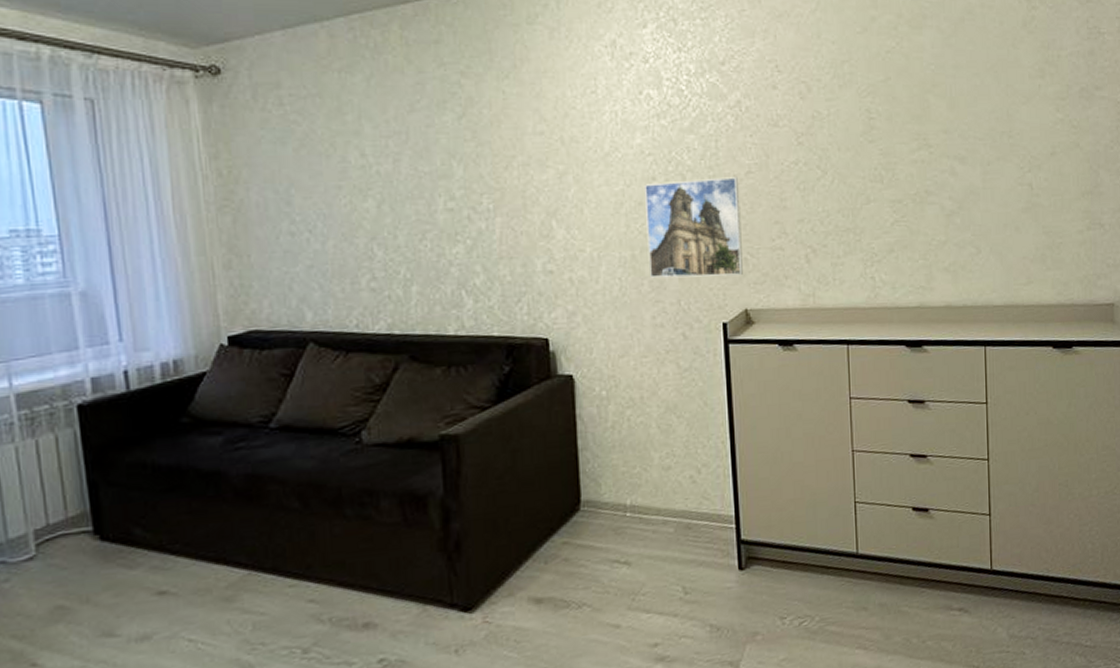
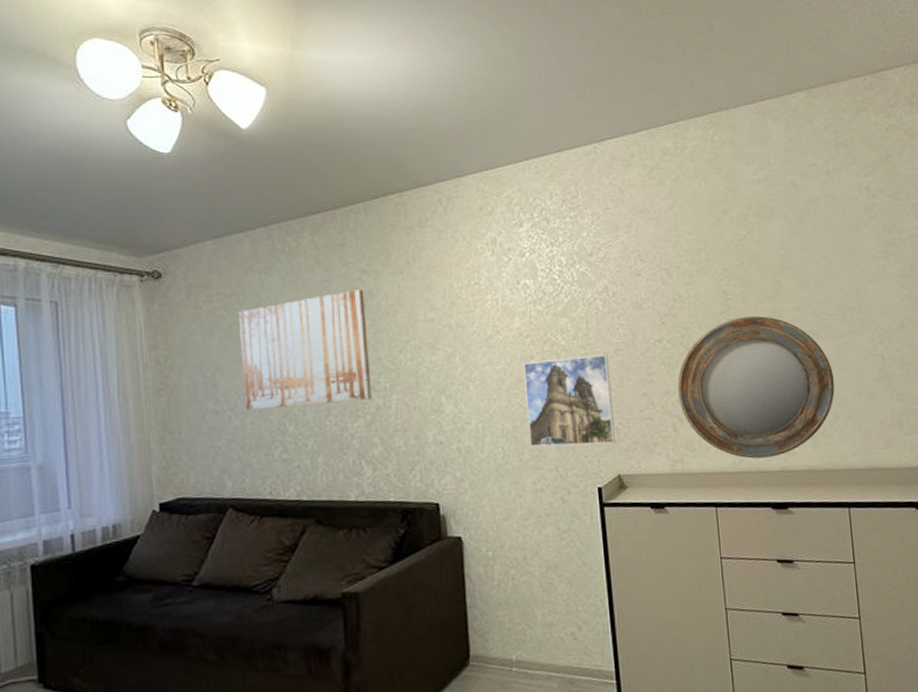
wall art: none [316,95,473,232] -> present [239,289,372,411]
home mirror: none [812,138,979,294] -> present [677,316,835,459]

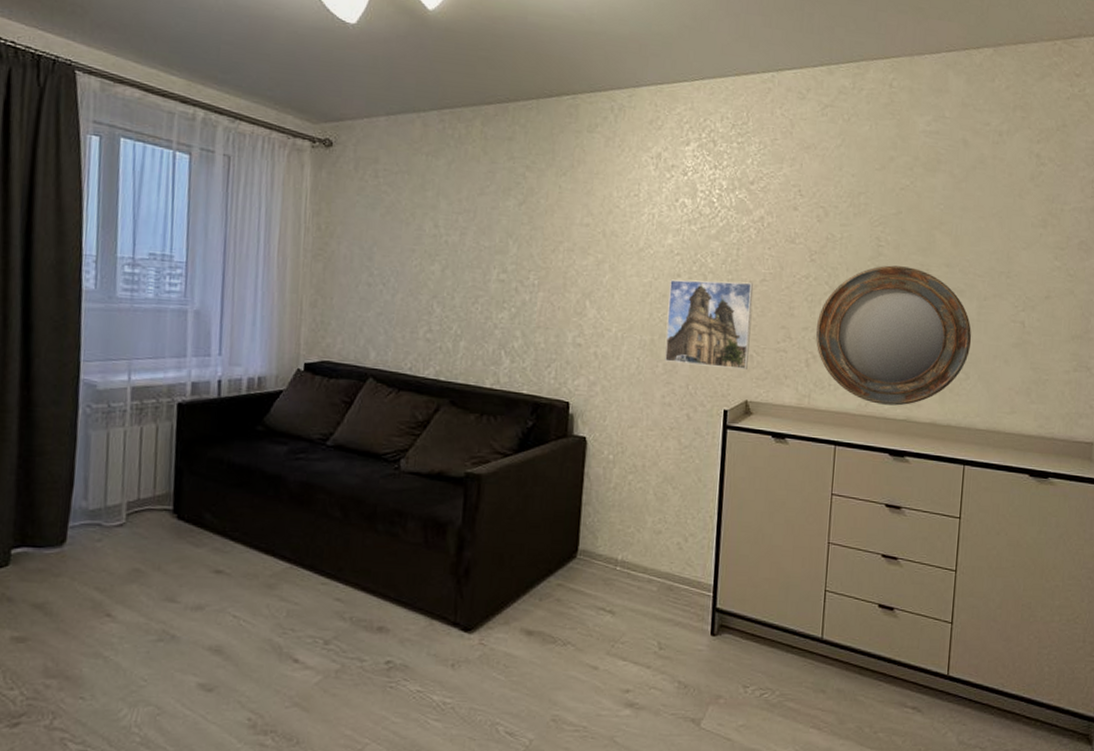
wall art: present [239,289,372,411] -> none [397,184,526,294]

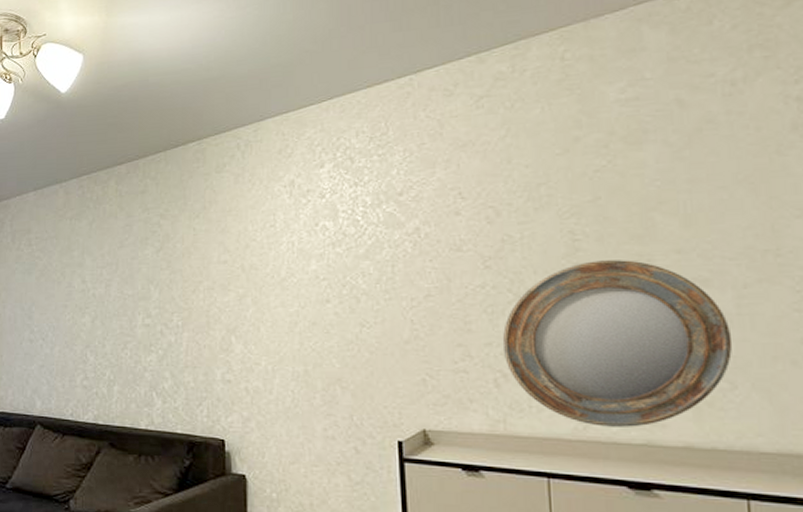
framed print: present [664,279,754,371] -> none [319,300,421,396]

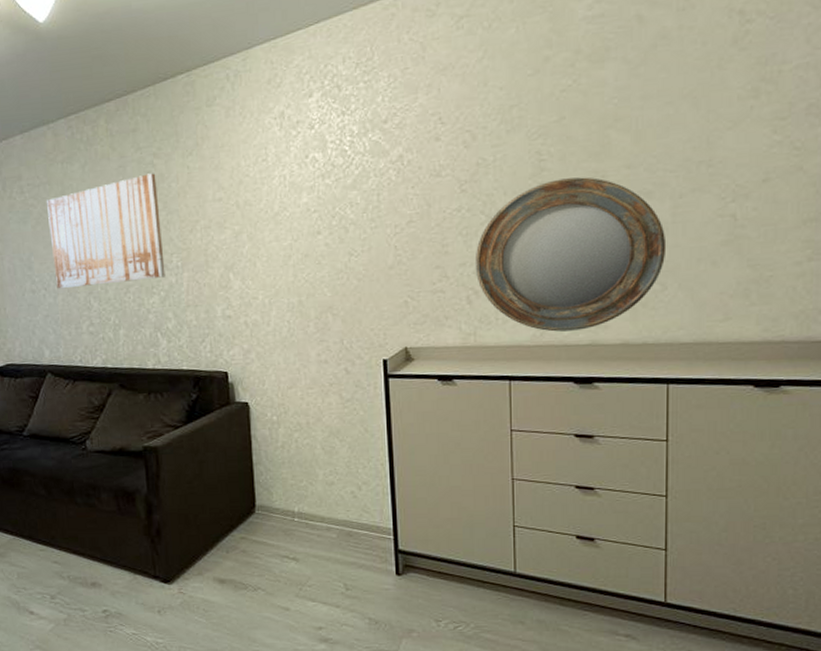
wall art: none [53,233,165,340] -> present [47,173,166,289]

